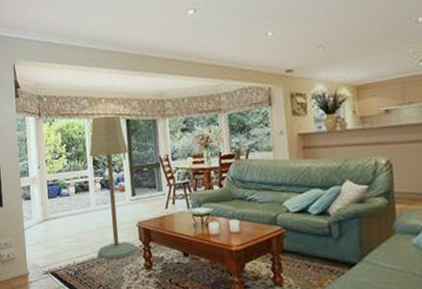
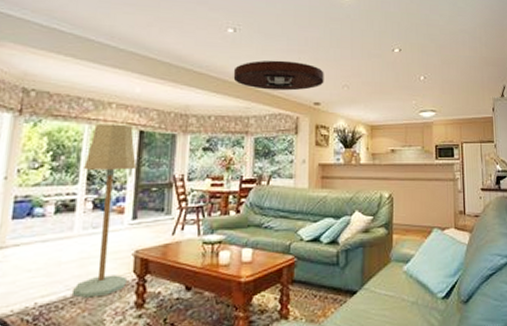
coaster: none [199,29,295,66] -> present [233,60,324,91]

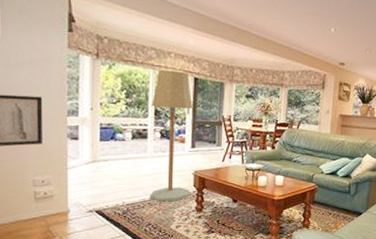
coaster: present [233,60,324,91] -> none [272,22,350,52]

